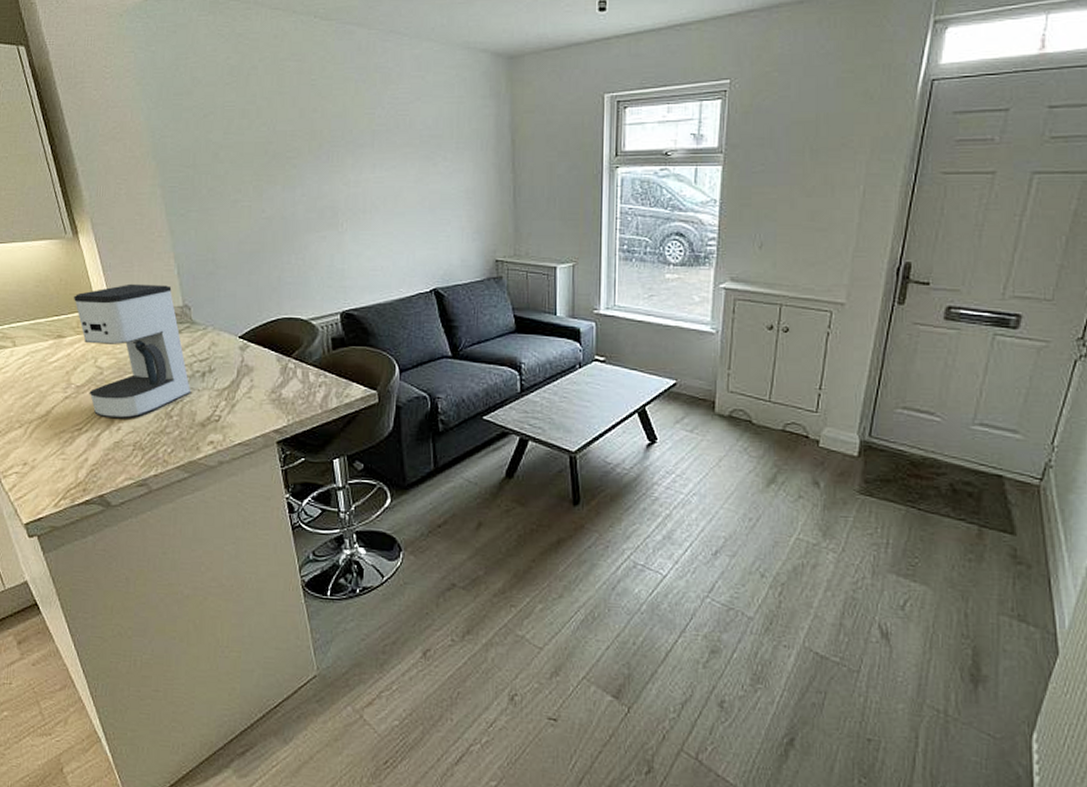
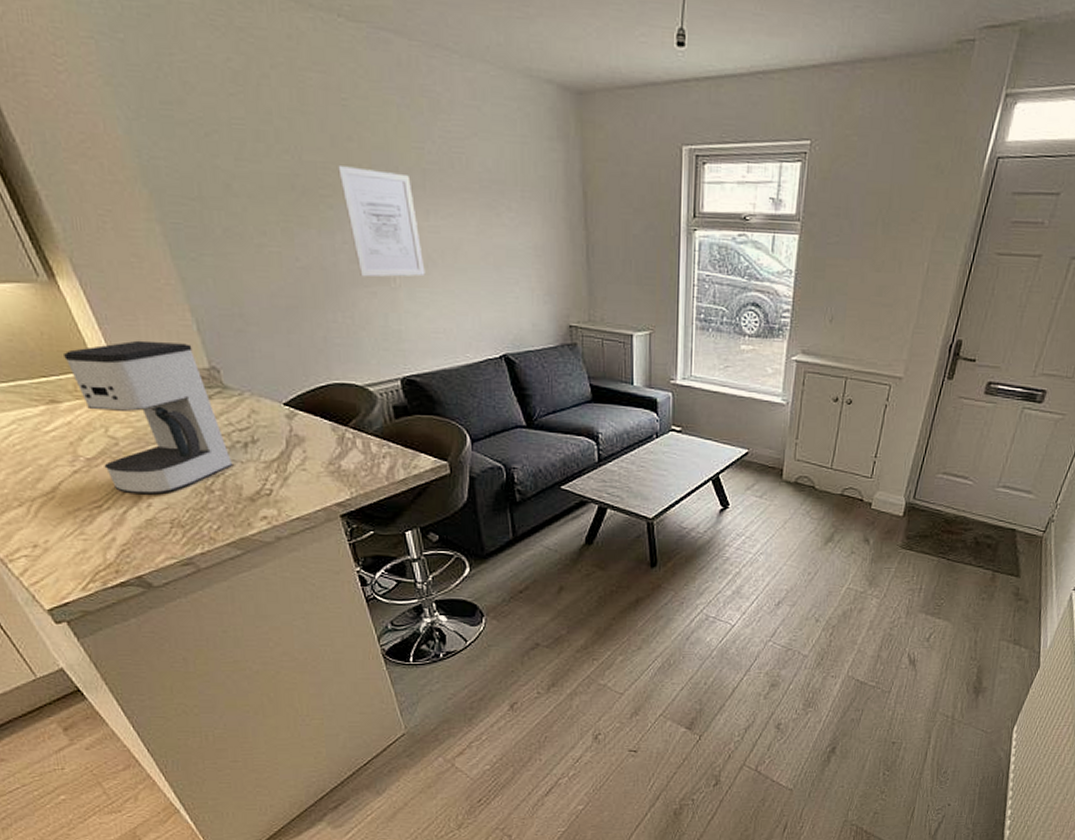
wall art: none [303,133,369,224] -> present [338,166,426,277]

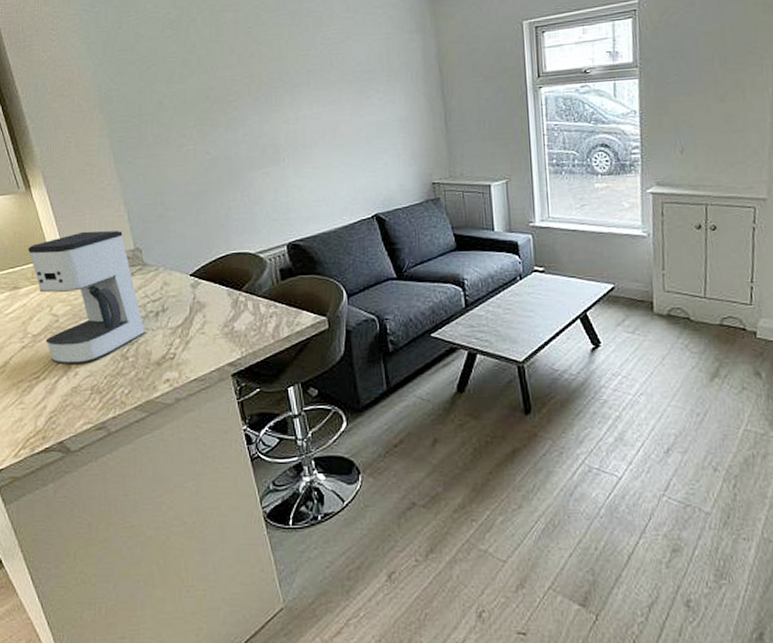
wall art: present [338,166,426,277] -> none [242,76,309,161]

